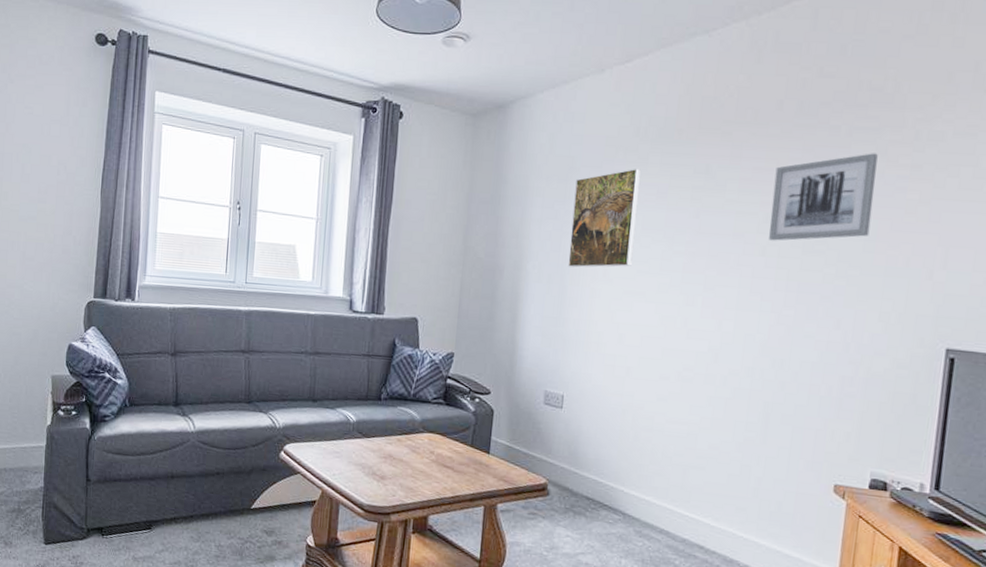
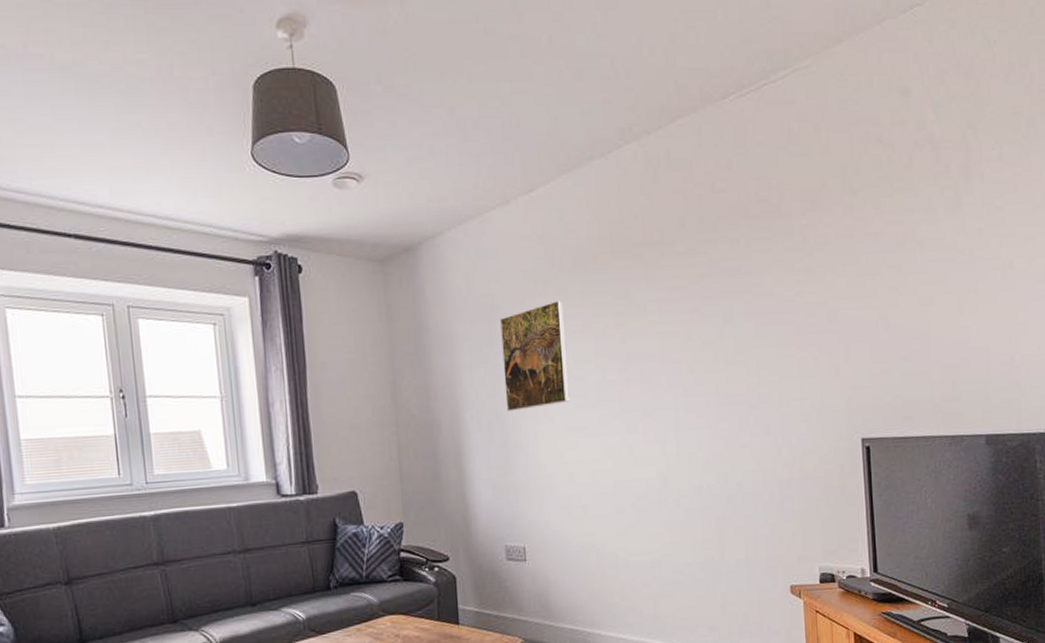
wall art: present [769,153,878,241] -> none [689,261,780,358]

